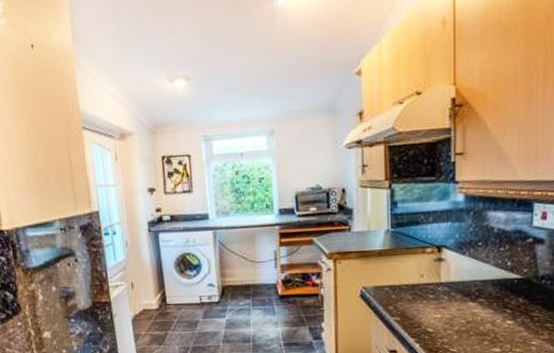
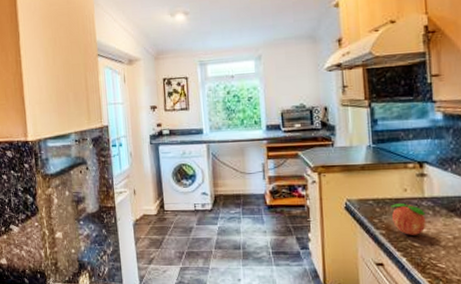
fruit: none [406,288,441,321] -> present [390,202,426,235]

